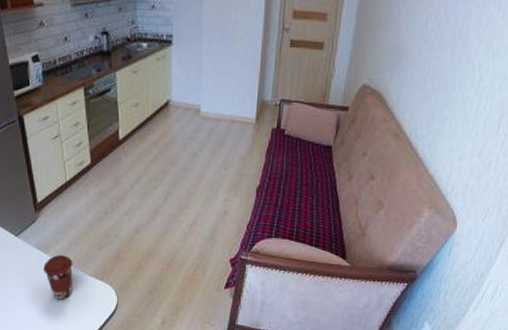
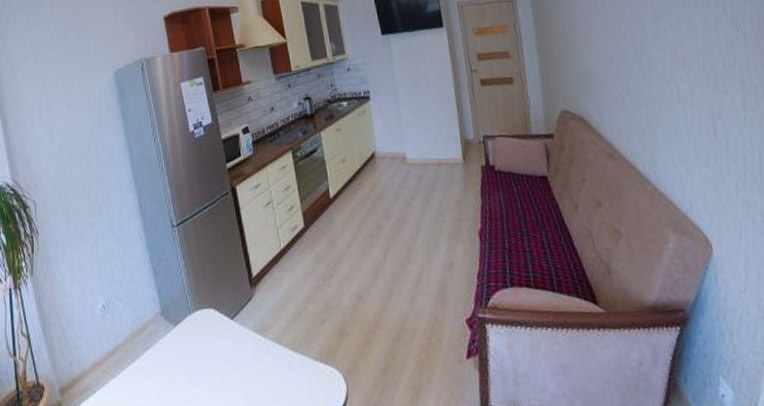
coffee cup: present [43,255,73,300] -> none [262,336,296,395]

